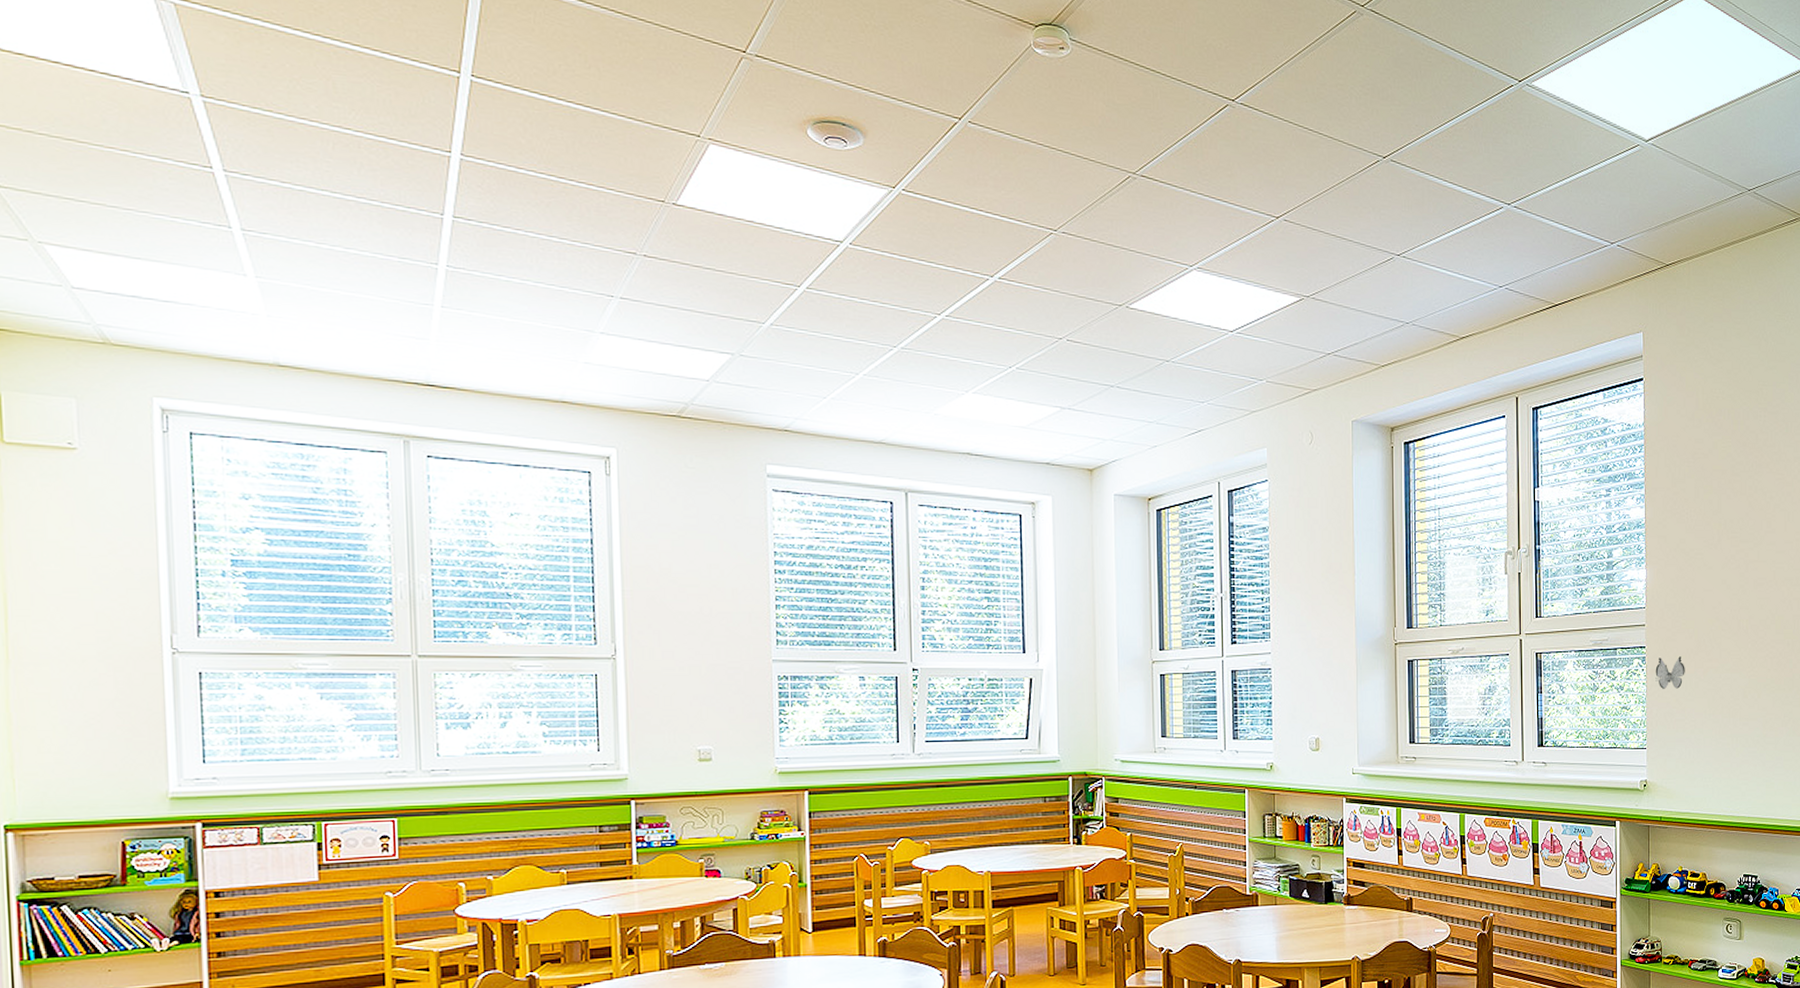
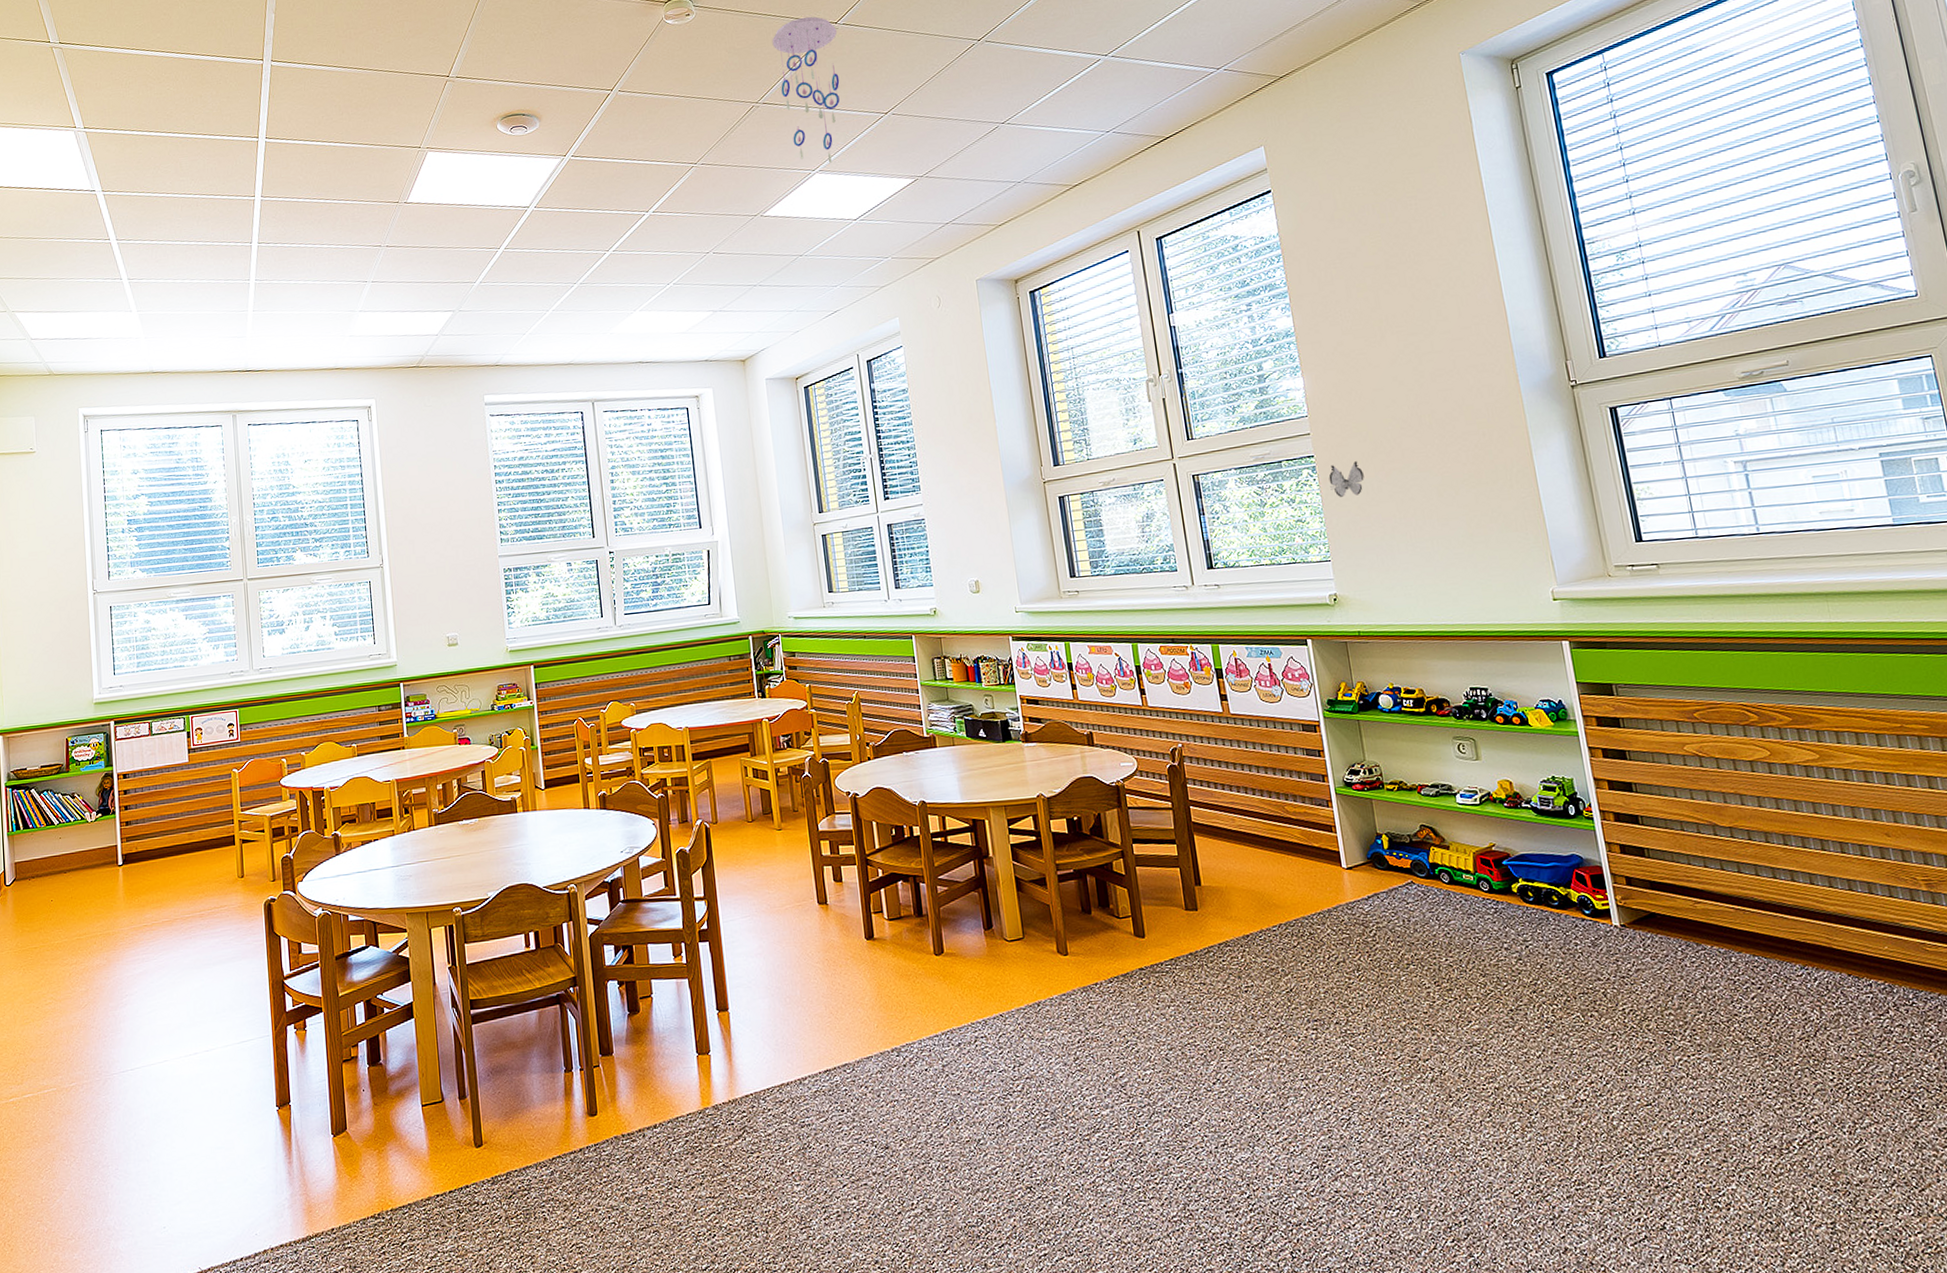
ceiling mobile: none [1158,84,1233,263] -> present [772,16,840,164]

